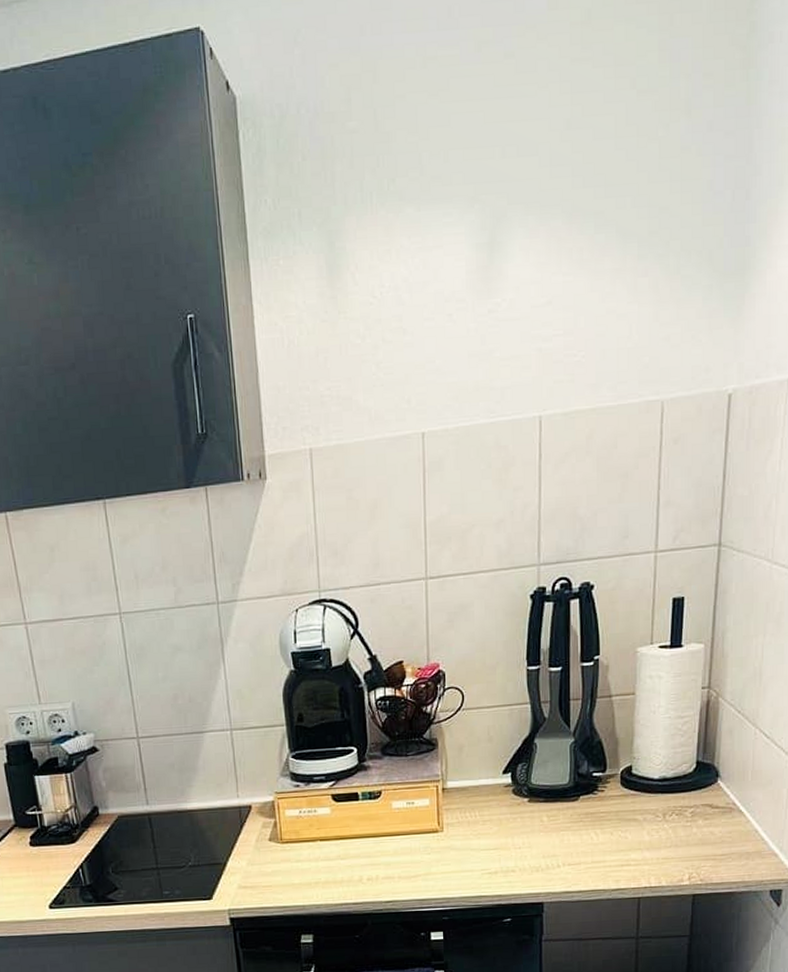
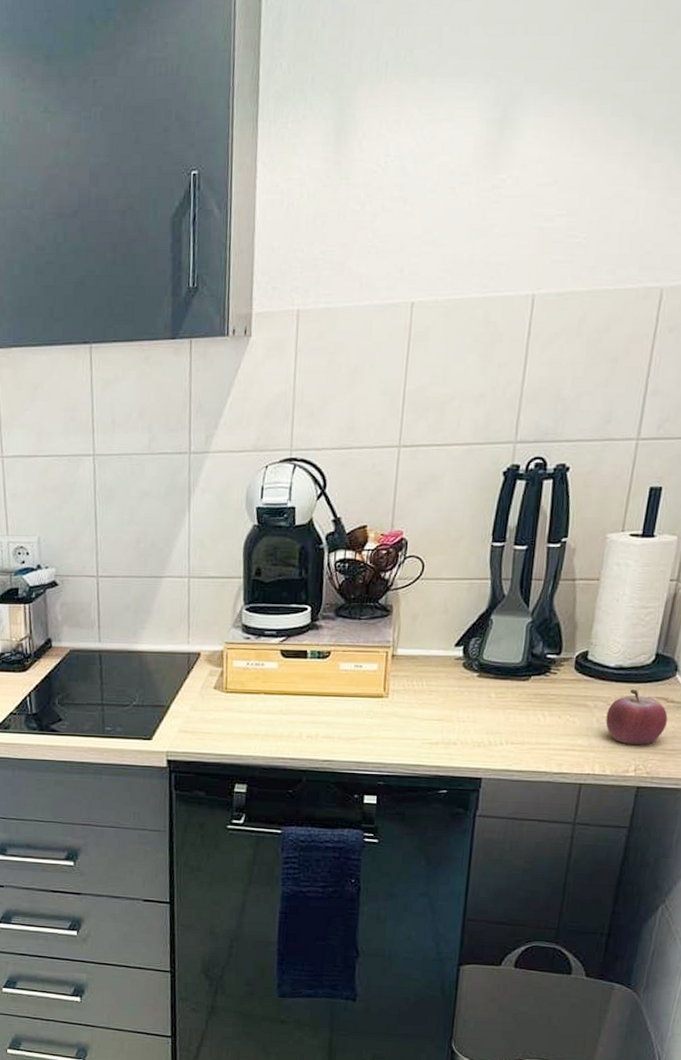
fruit: none [656,799,714,854] -> present [605,689,668,745]

